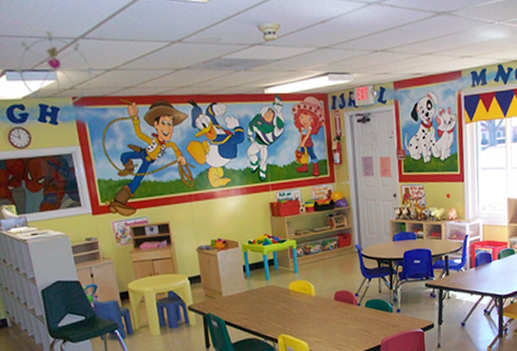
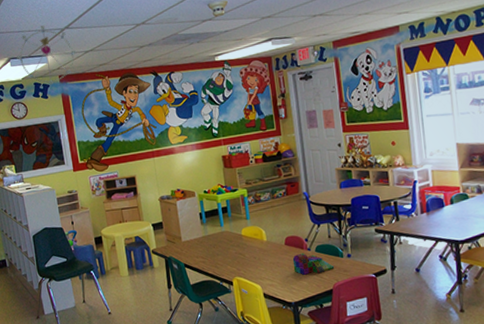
puzzle: none [341,308,384,331] -> present [292,253,335,275]

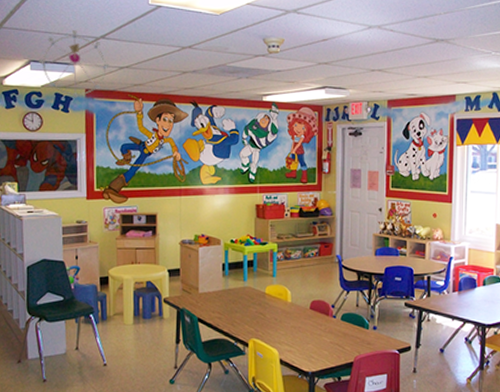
puzzle: present [292,253,335,275] -> none [315,320,358,344]

